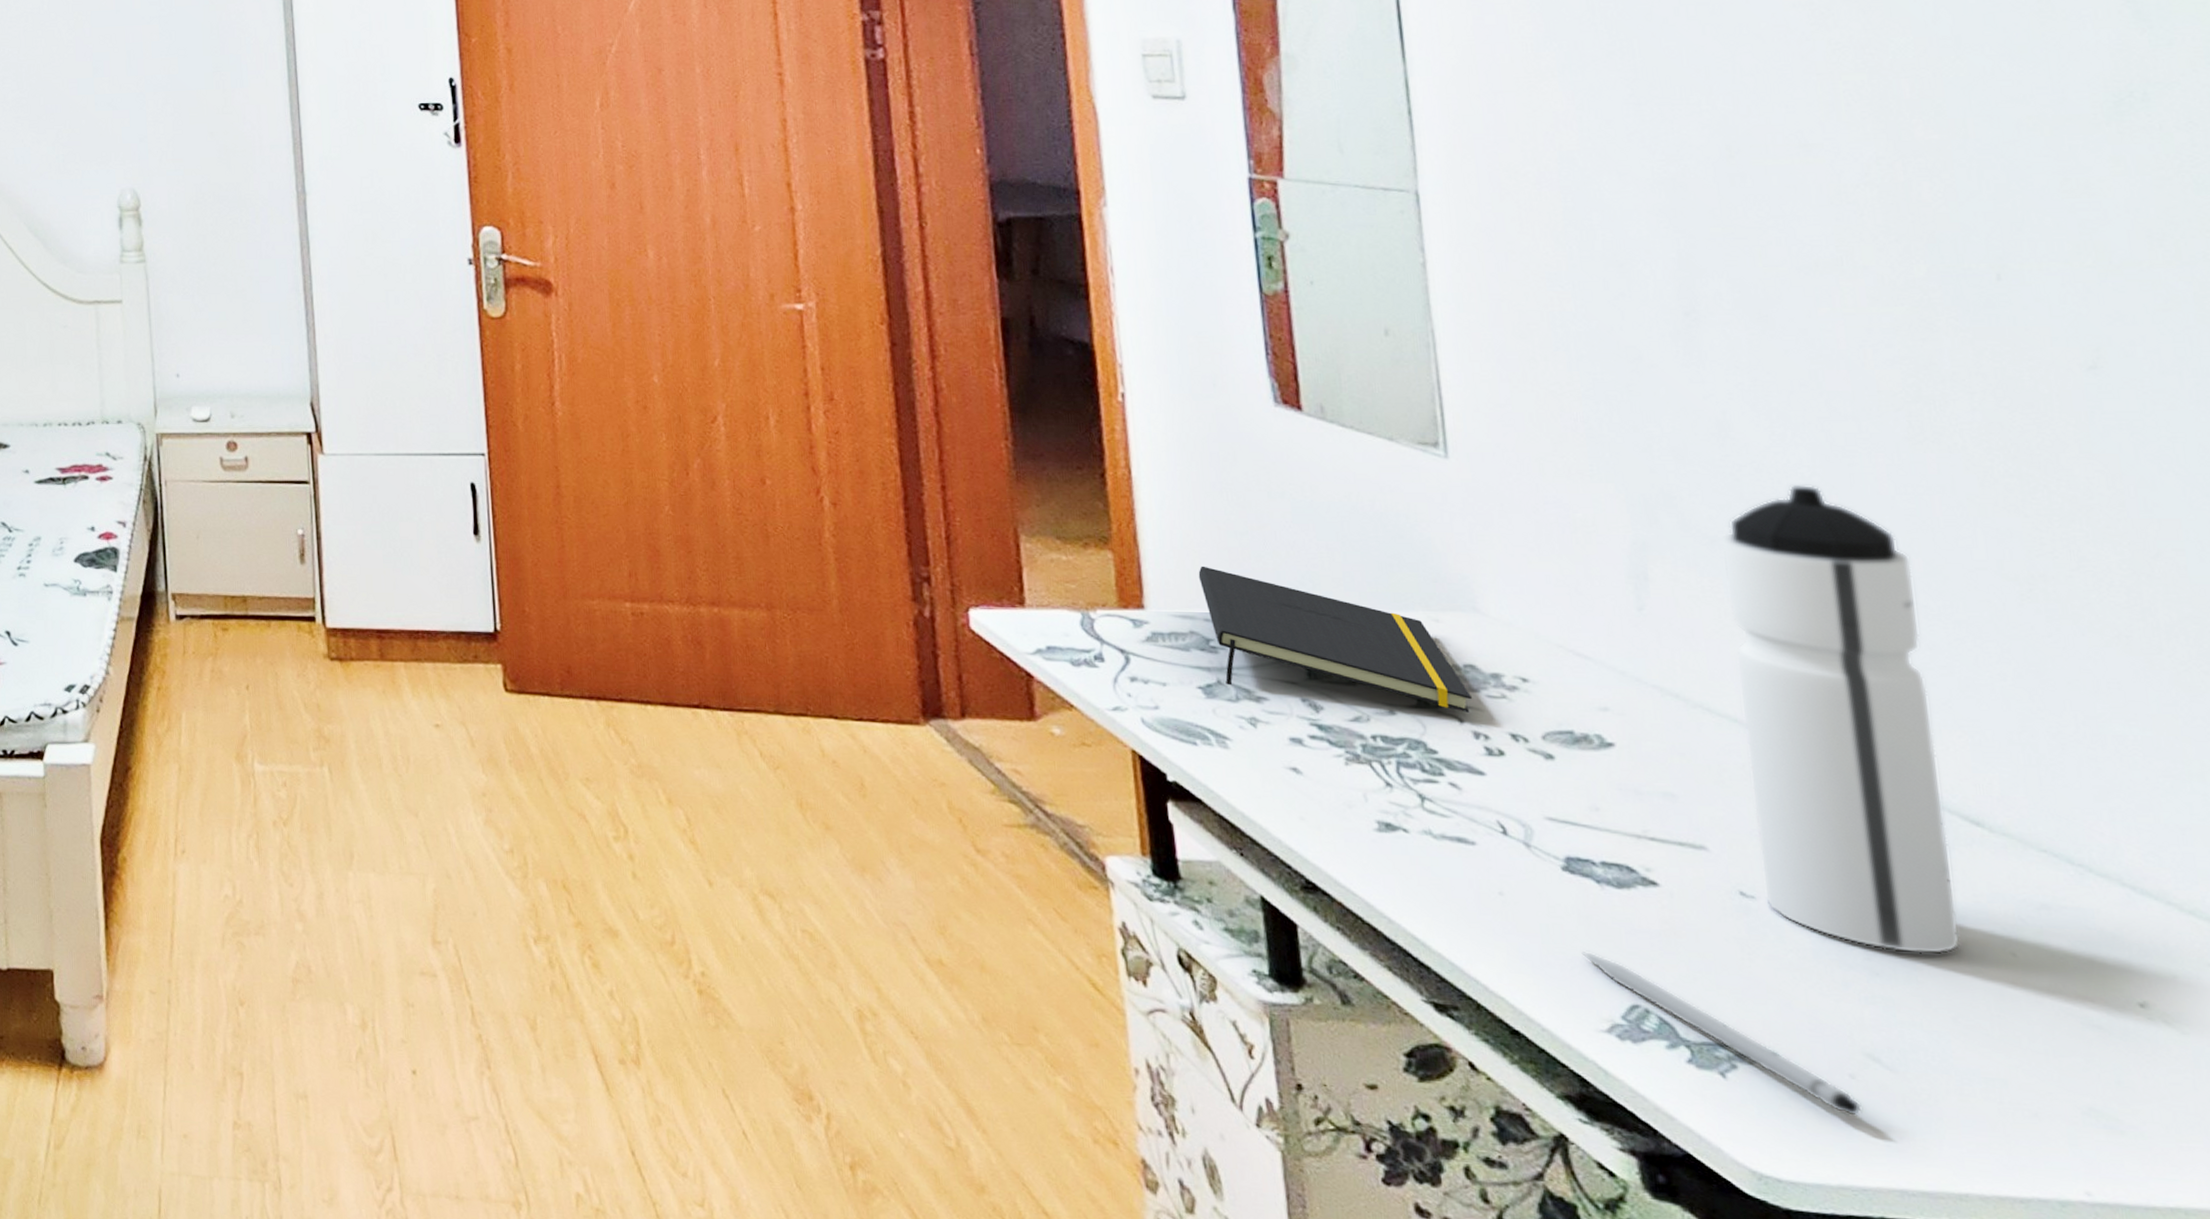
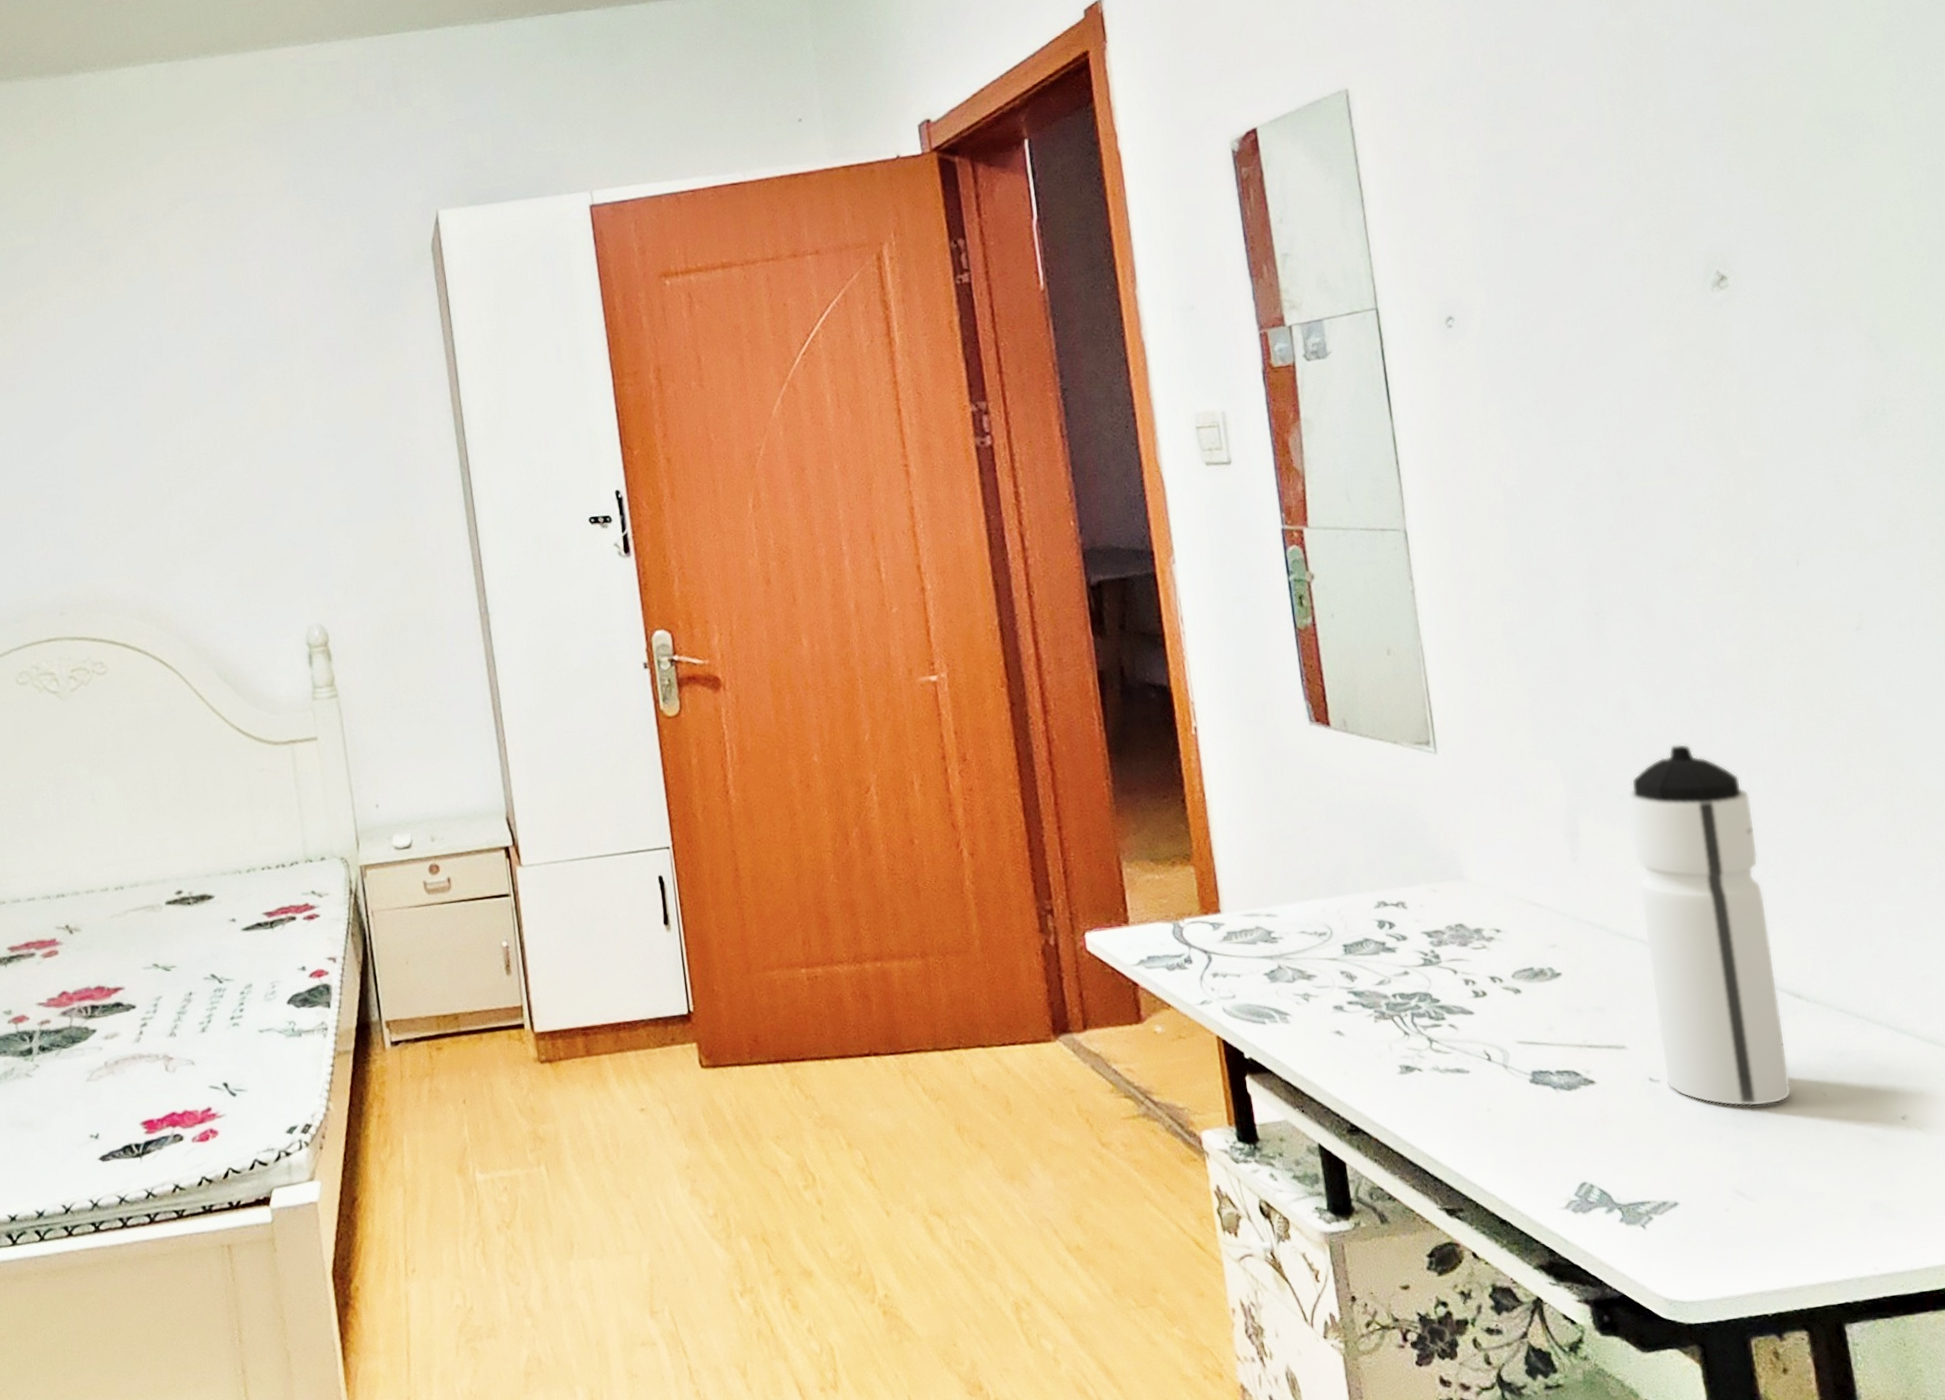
notepad: present [1198,566,1473,713] -> none [1259,869,1463,969]
pen: present [1581,950,1862,1116] -> none [1546,1145,1734,1241]

